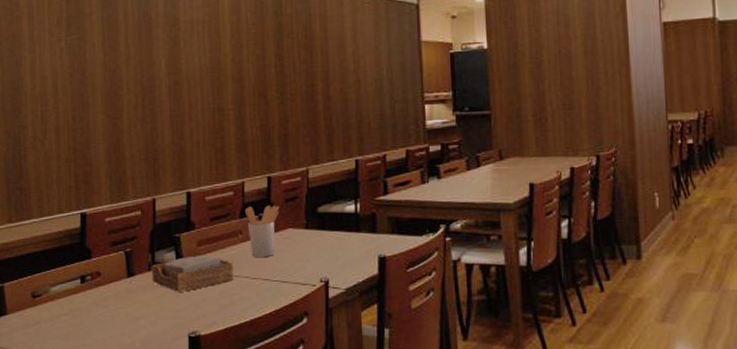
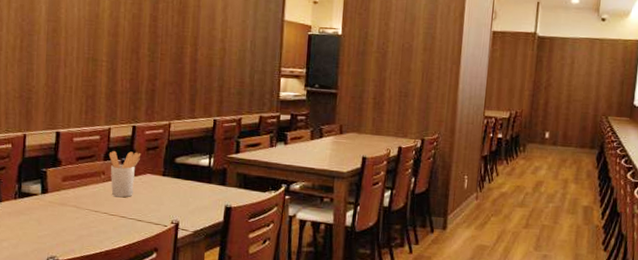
napkin holder: present [151,255,234,292] -> none [17,189,94,221]

